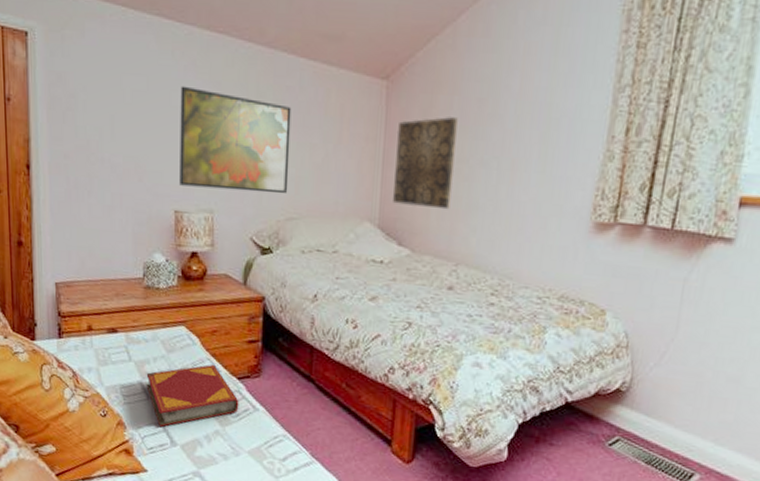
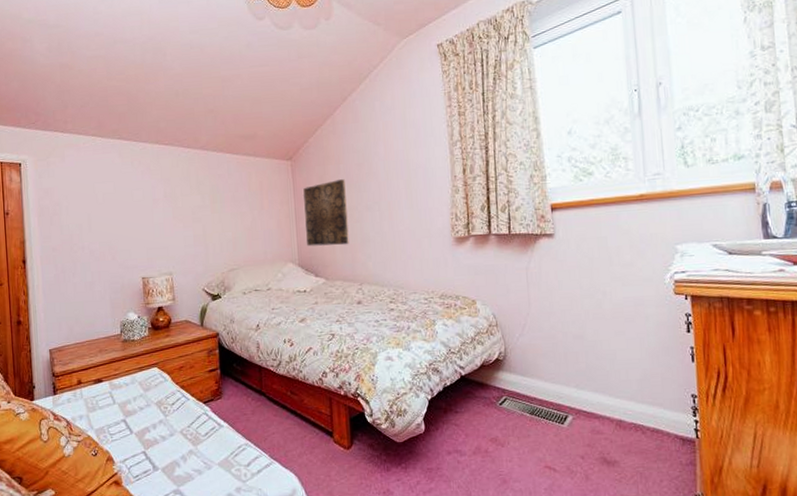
hardback book: present [146,364,239,428] -> none [128,394,207,456]
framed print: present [179,86,292,194] -> none [140,185,228,258]

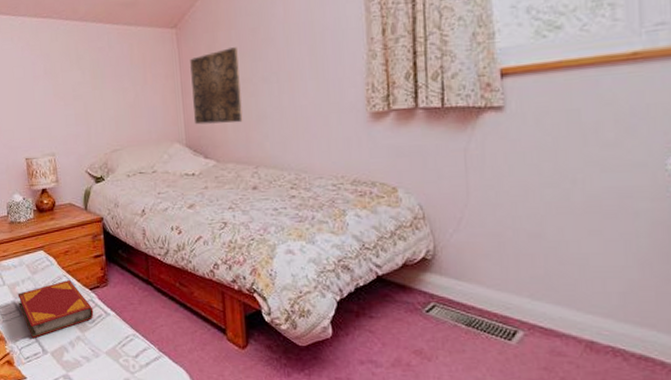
hardback book: none [128,394,207,456] -> present [17,279,94,339]

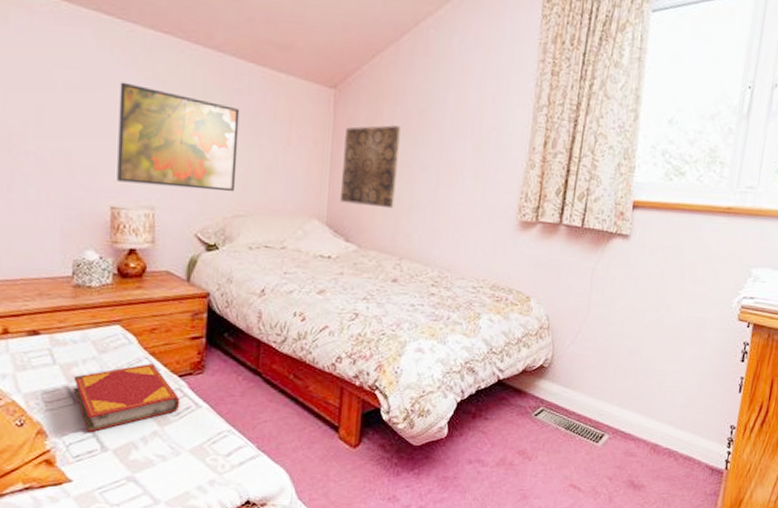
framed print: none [20,61,110,138] -> present [117,82,240,192]

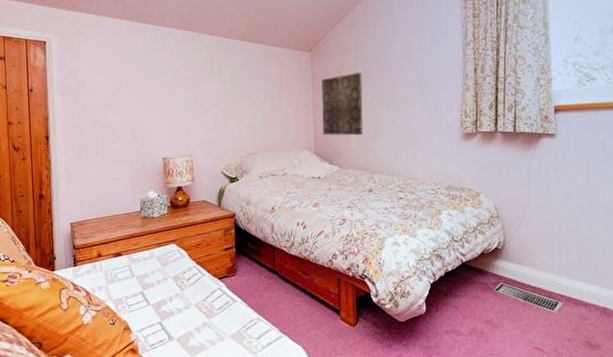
hardback book: present [73,362,180,433] -> none [146,270,221,327]
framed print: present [117,82,240,192] -> none [163,69,247,139]

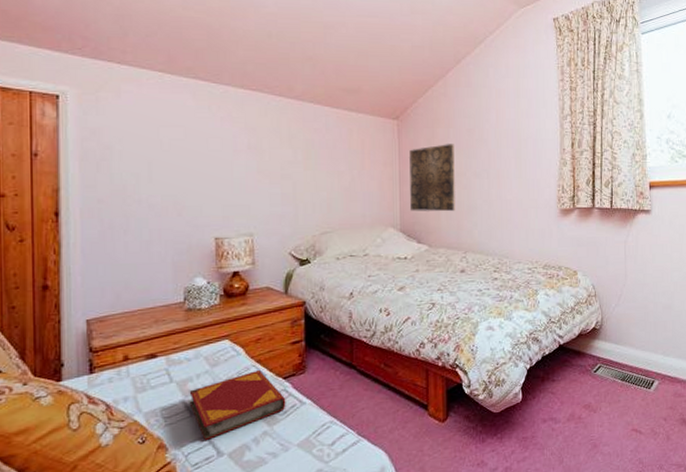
hardback book: none [146,270,221,327] -> present [189,369,286,441]

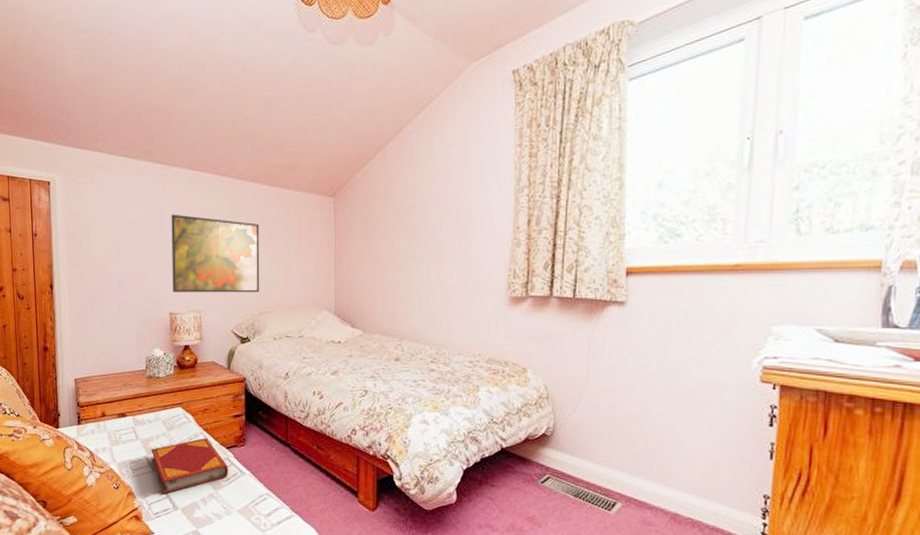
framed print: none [218,133,321,216] -> present [171,214,260,293]
wall art: present [409,144,455,212] -> none [345,222,392,296]

